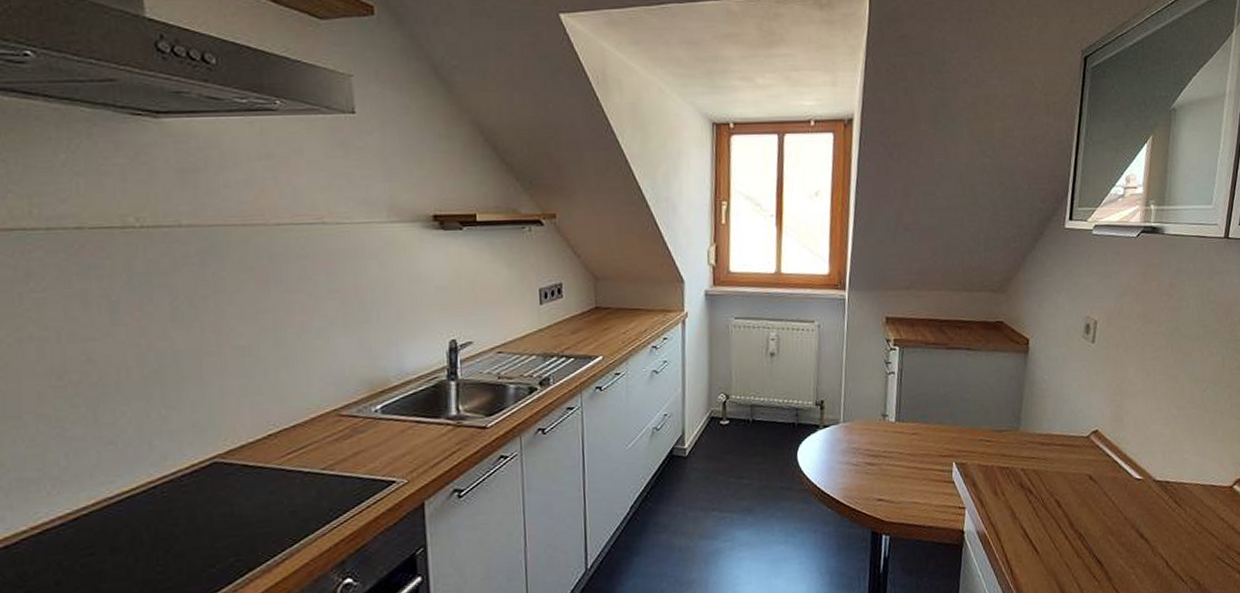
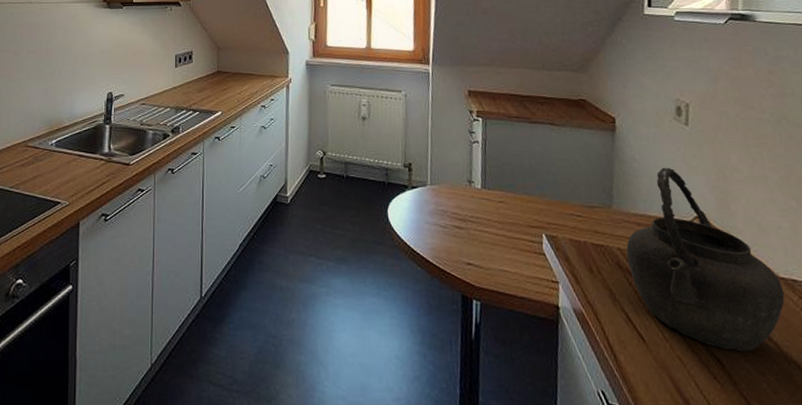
kettle: none [1028,385,1159,552] -> present [626,167,785,352]

